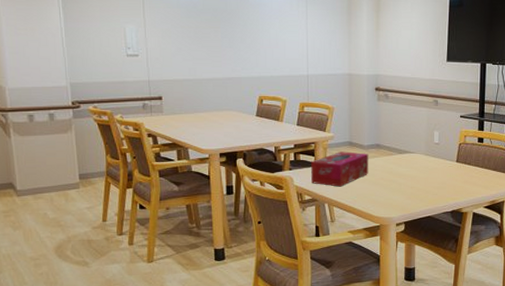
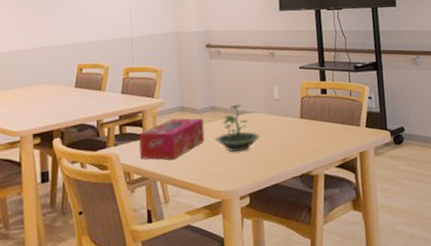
terrarium: none [378,144,419,186] -> present [215,104,260,152]

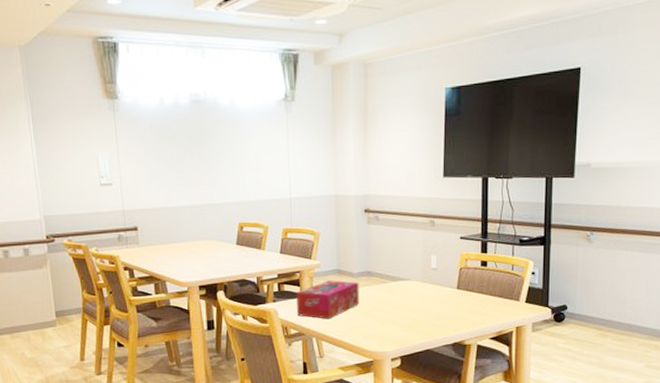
terrarium: present [215,104,260,152] -> none [370,270,415,317]

